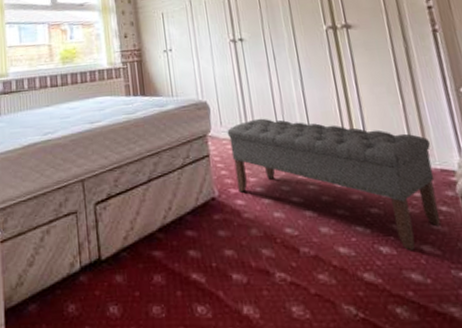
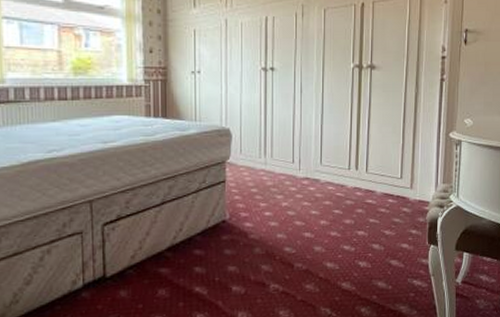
bench: present [227,118,441,251] -> none [246,148,417,265]

